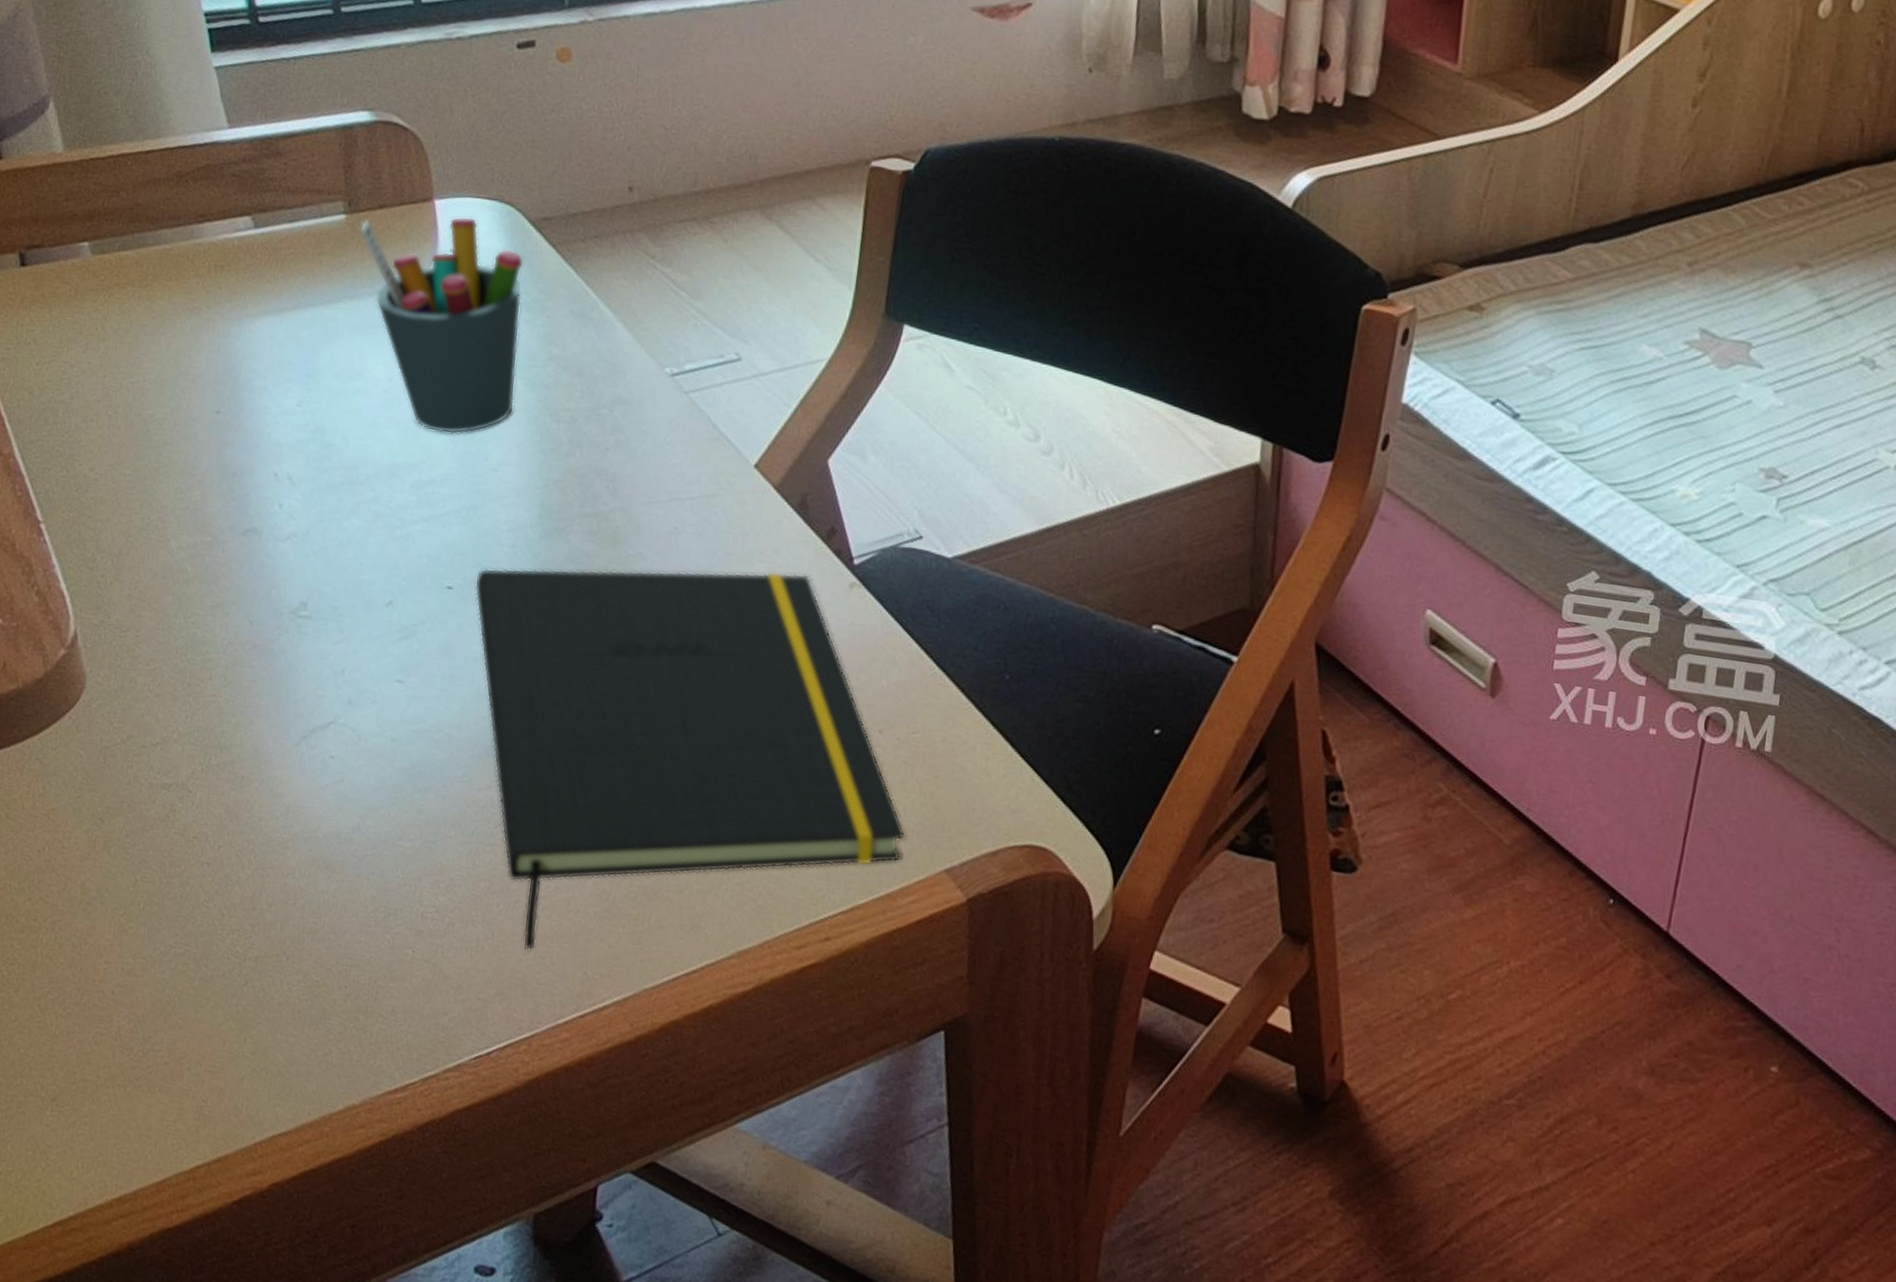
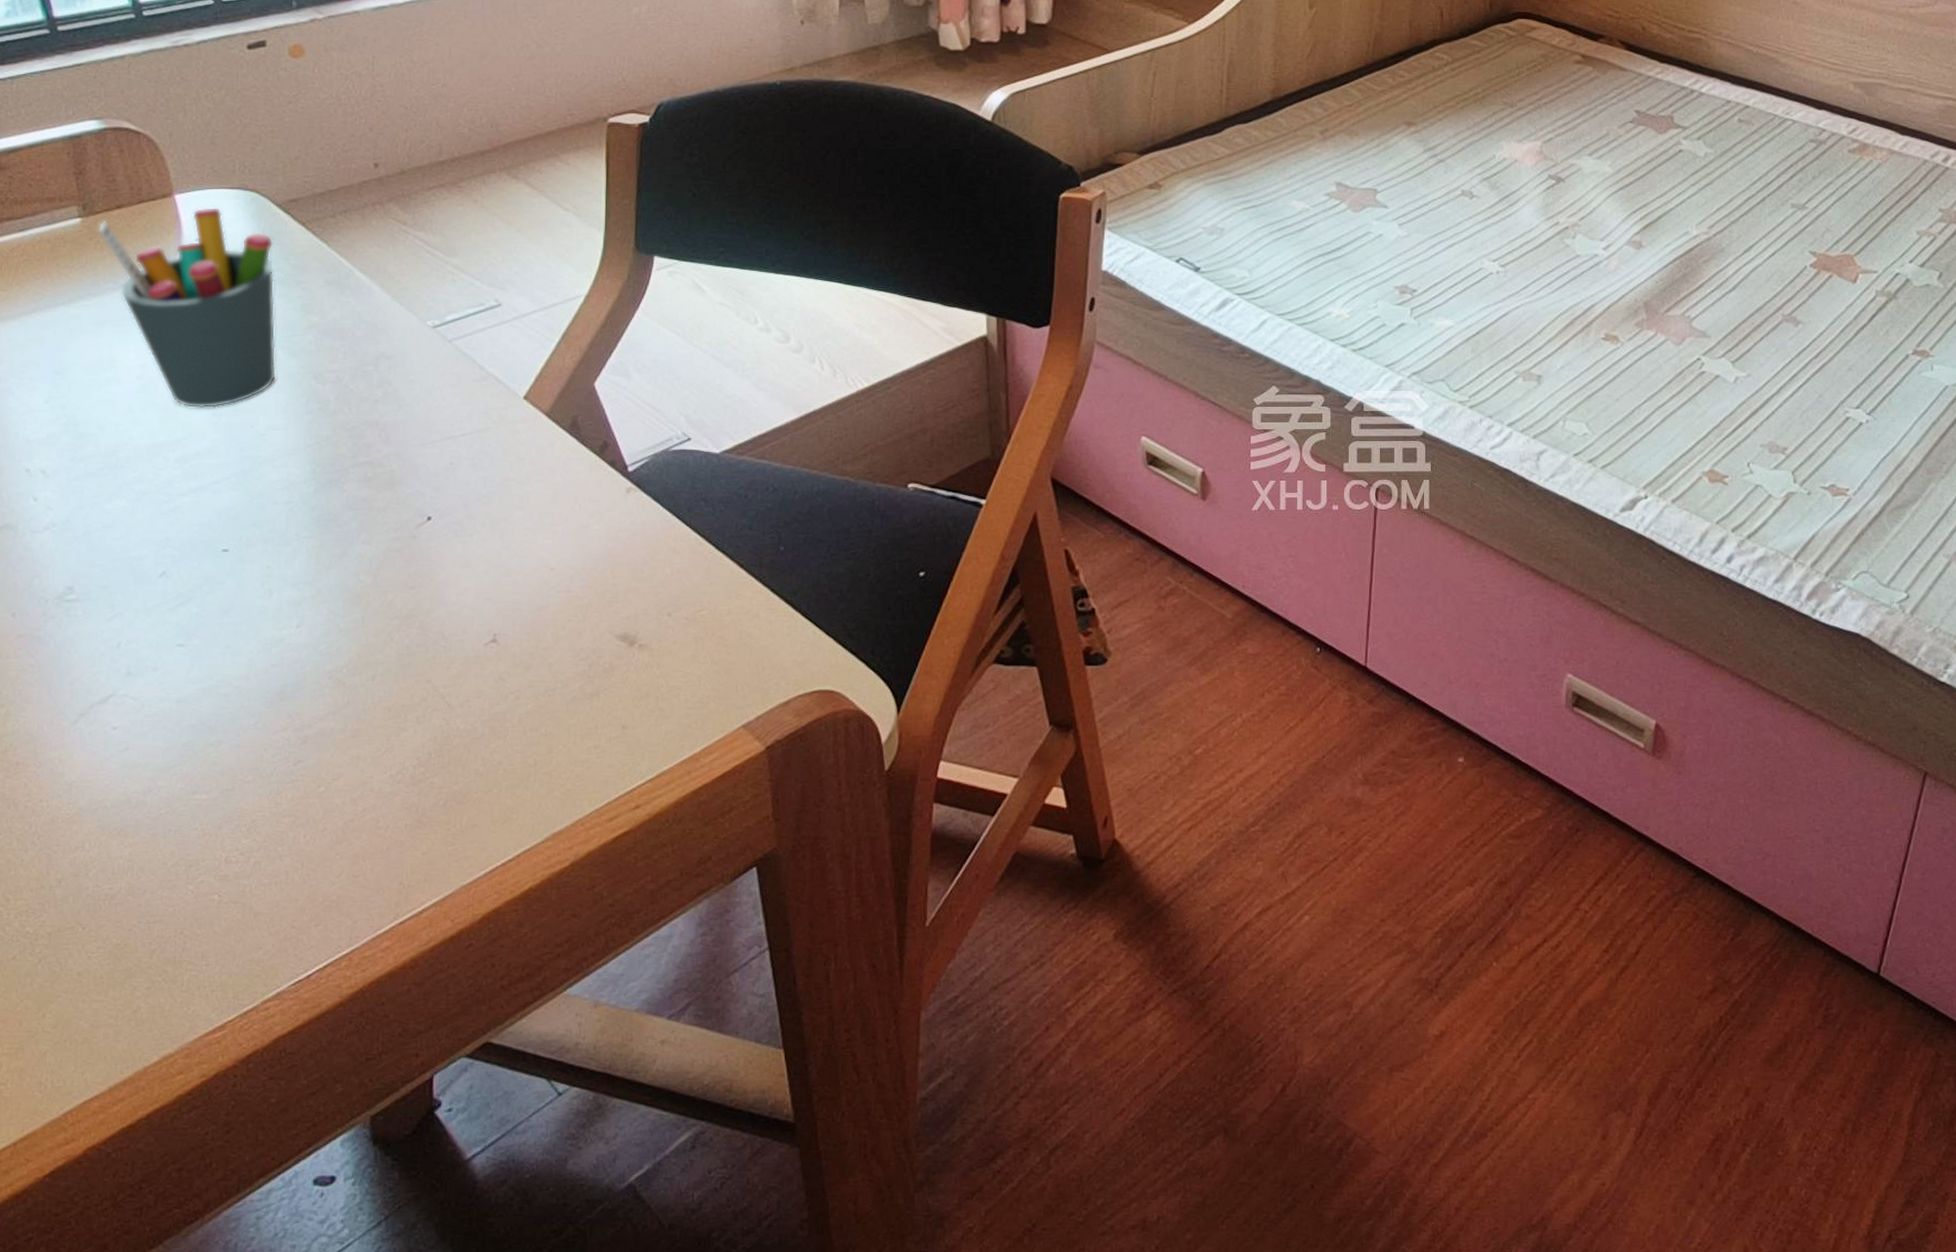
notepad: present [474,568,906,951] -> none [251,487,702,873]

